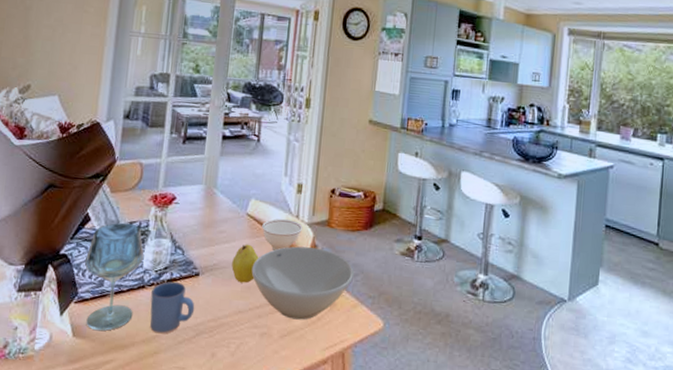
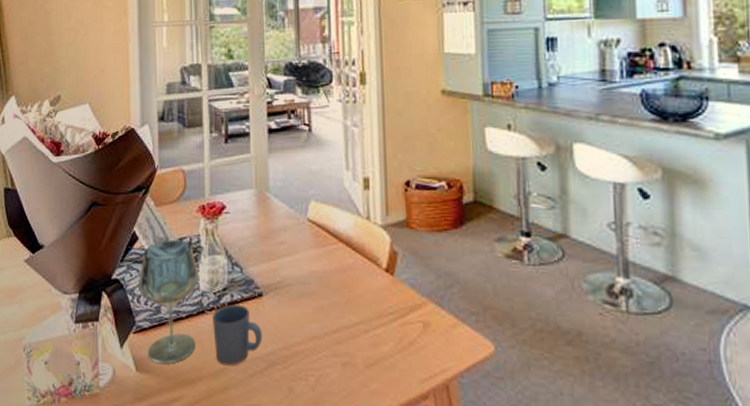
fruit: present [231,244,259,283] -> none [298,255,329,303]
bowl: present [251,246,354,320] -> none [322,255,447,345]
bowl: present [262,218,303,251] -> none [327,223,377,261]

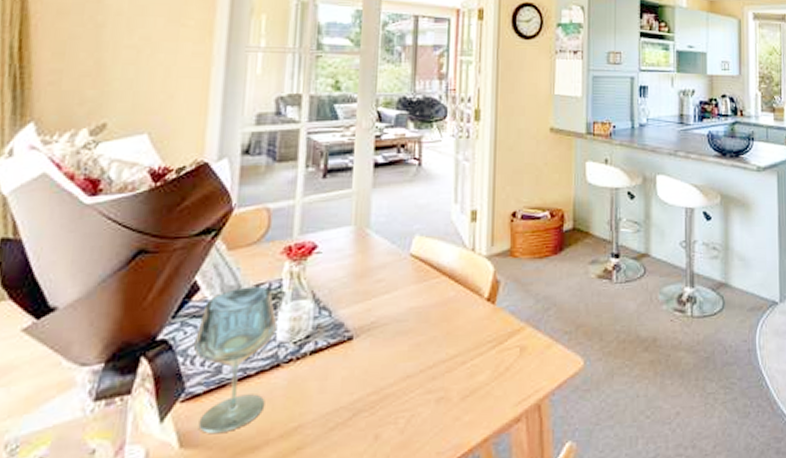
mug: present [213,304,263,366] -> none [288,351,350,423]

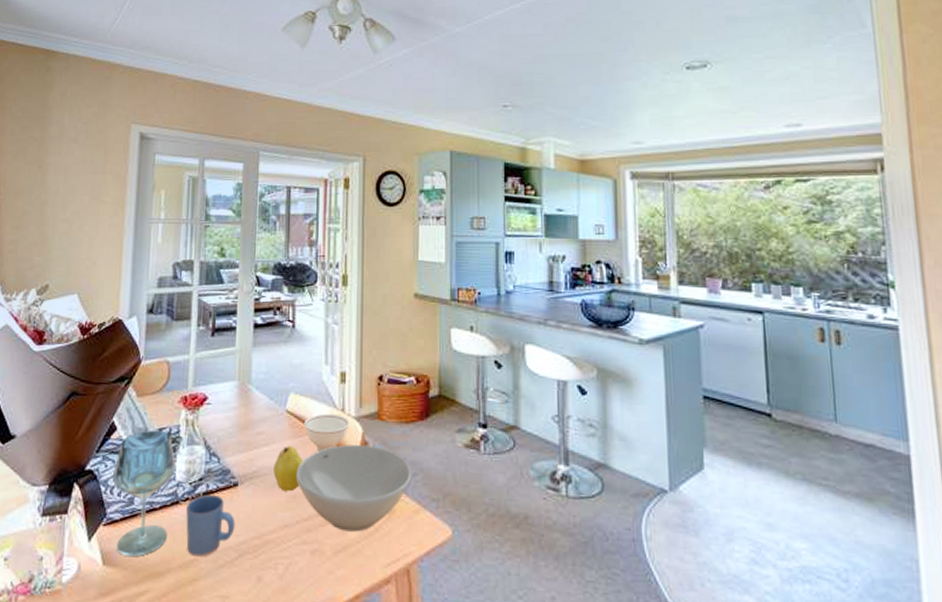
mug: none [288,351,350,423] -> present [186,494,236,557]
fruit: none [395,291,429,340] -> present [273,445,303,492]
bowl: none [420,284,545,375] -> present [296,445,412,532]
bowl: none [430,255,481,294] -> present [304,414,351,451]

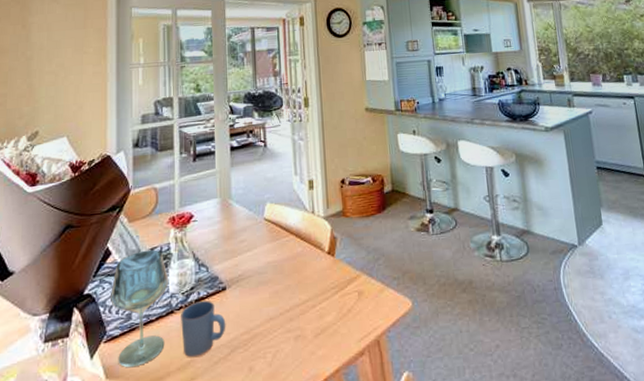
fruit: present [273,445,303,492] -> none [256,248,282,289]
bowl: present [296,445,412,532] -> none [276,239,375,316]
bowl: present [304,414,351,451] -> none [280,216,320,250]

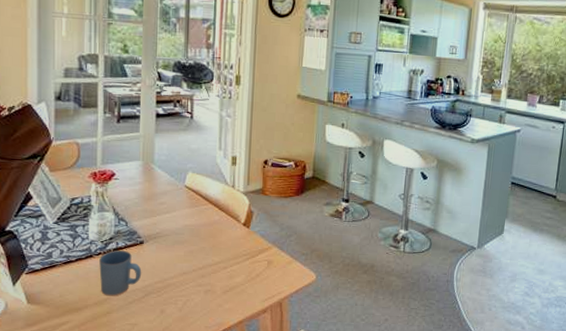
wine glass: present [111,249,169,368] -> none [32,199,89,297]

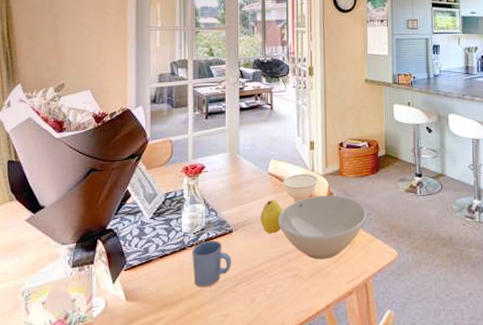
fruit: none [174,213,199,248] -> present [260,199,283,234]
bowl: none [193,213,288,277] -> present [278,195,367,260]
bowl: none [200,189,239,218] -> present [283,174,319,202]

